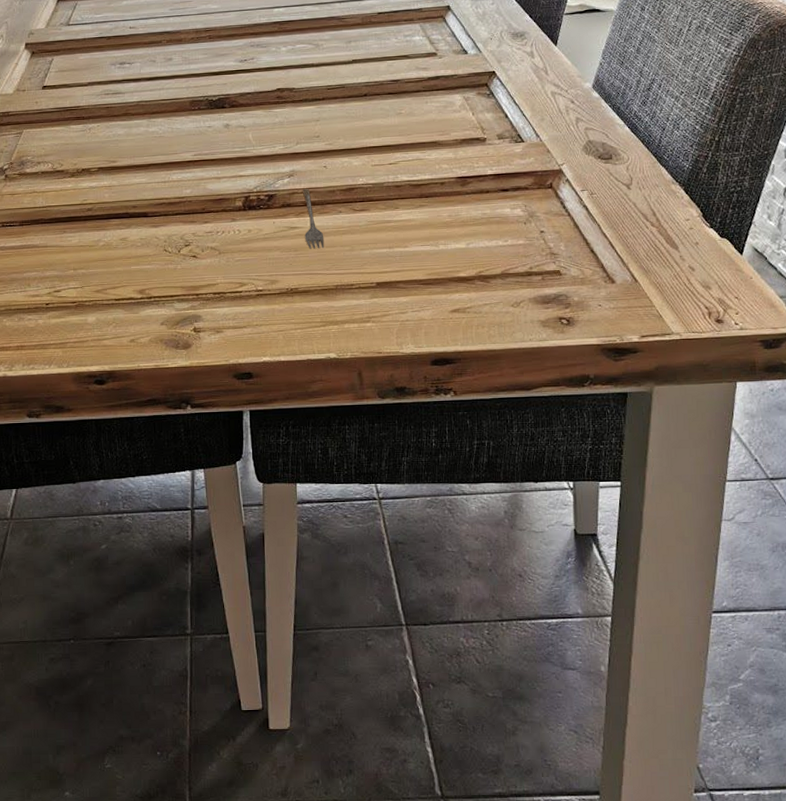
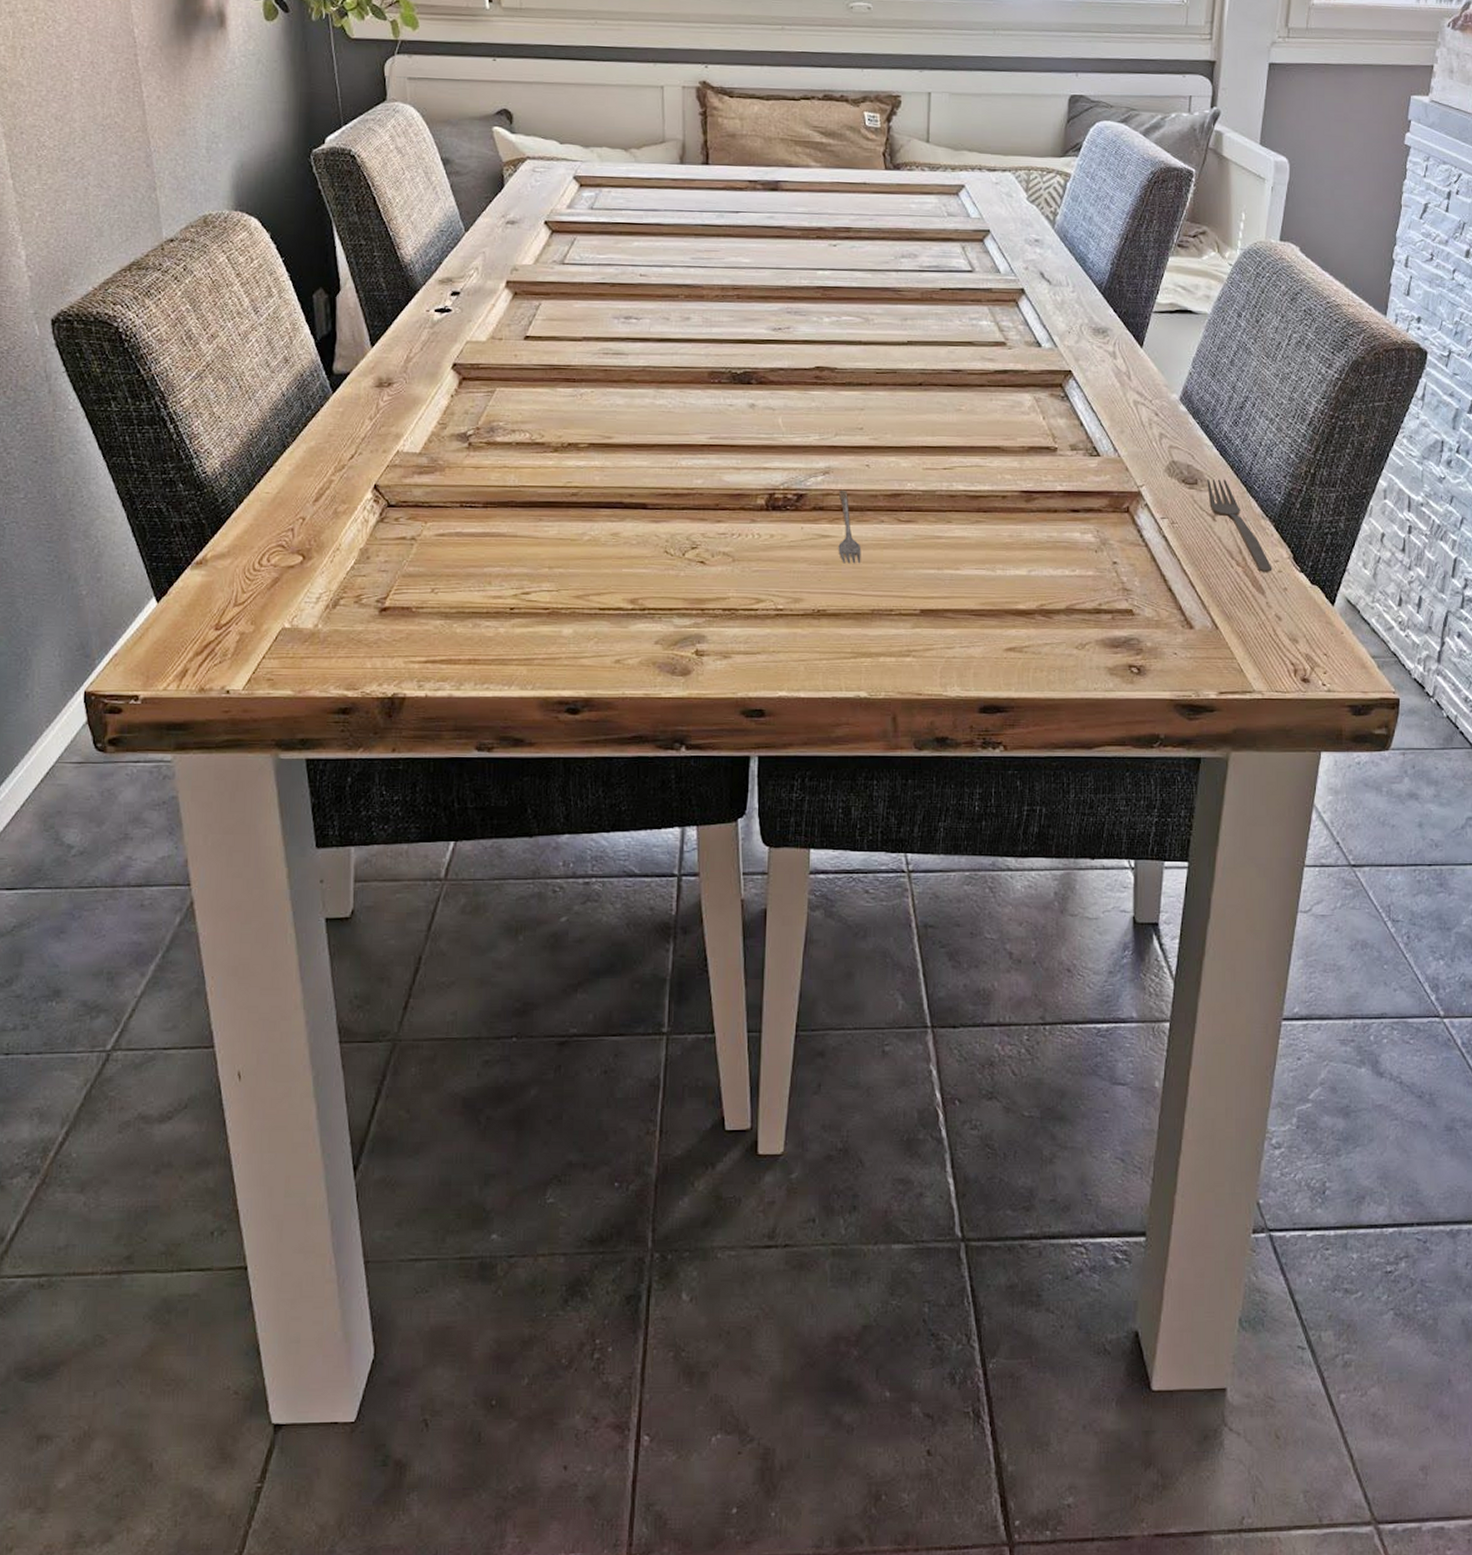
fork: none [621,153,684,230] -> present [1207,479,1272,572]

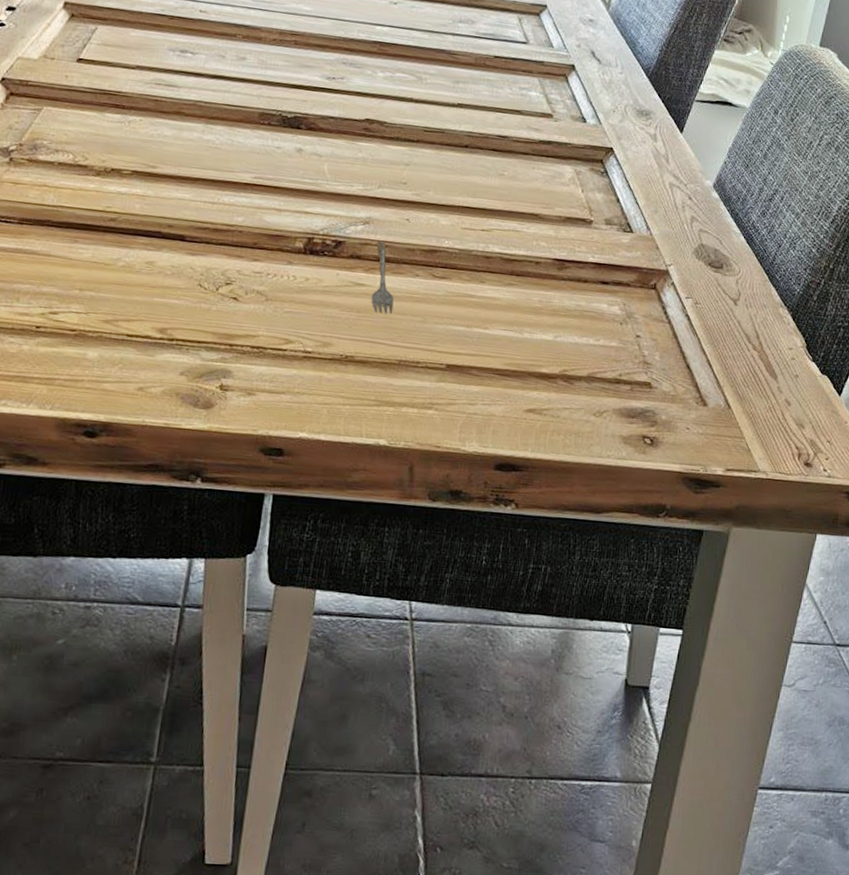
fork: present [1207,479,1272,572] -> none [731,264,786,359]

